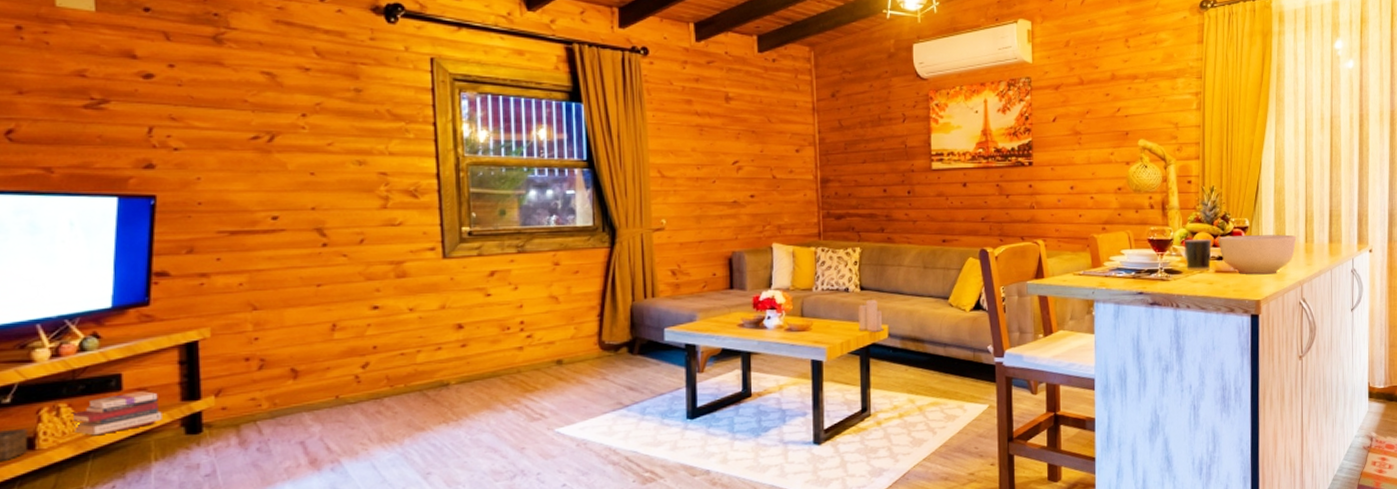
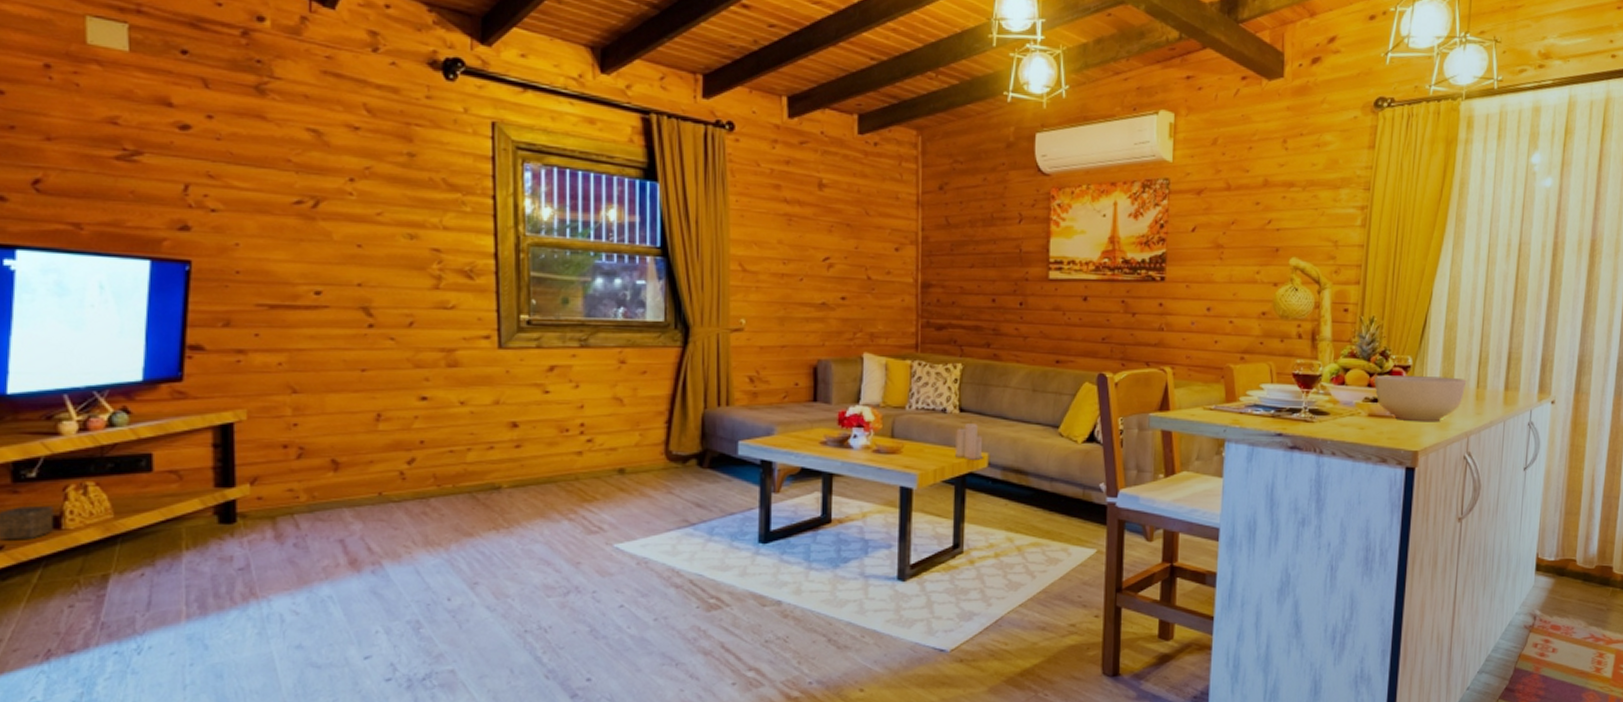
books: present [70,391,162,436] -> none [98,474,194,519]
mug: present [1183,239,1212,271] -> none [1333,377,1367,414]

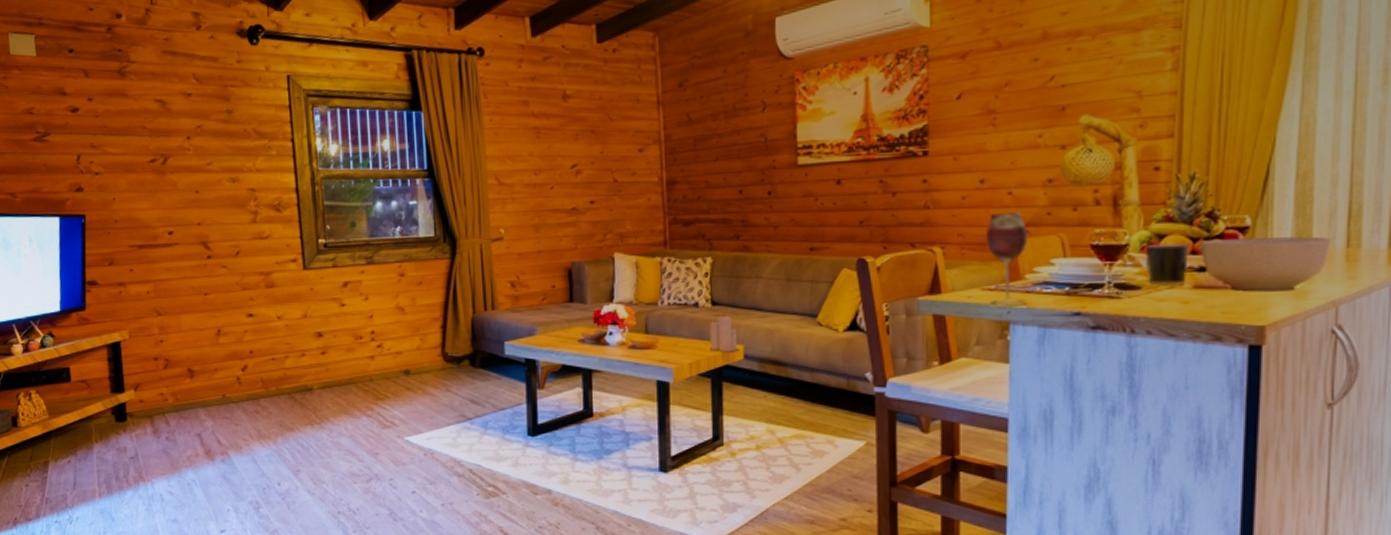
wineglass: none [1209,339,1244,427] -> present [986,212,1028,308]
mug: none [1333,377,1367,414] -> present [1145,244,1189,286]

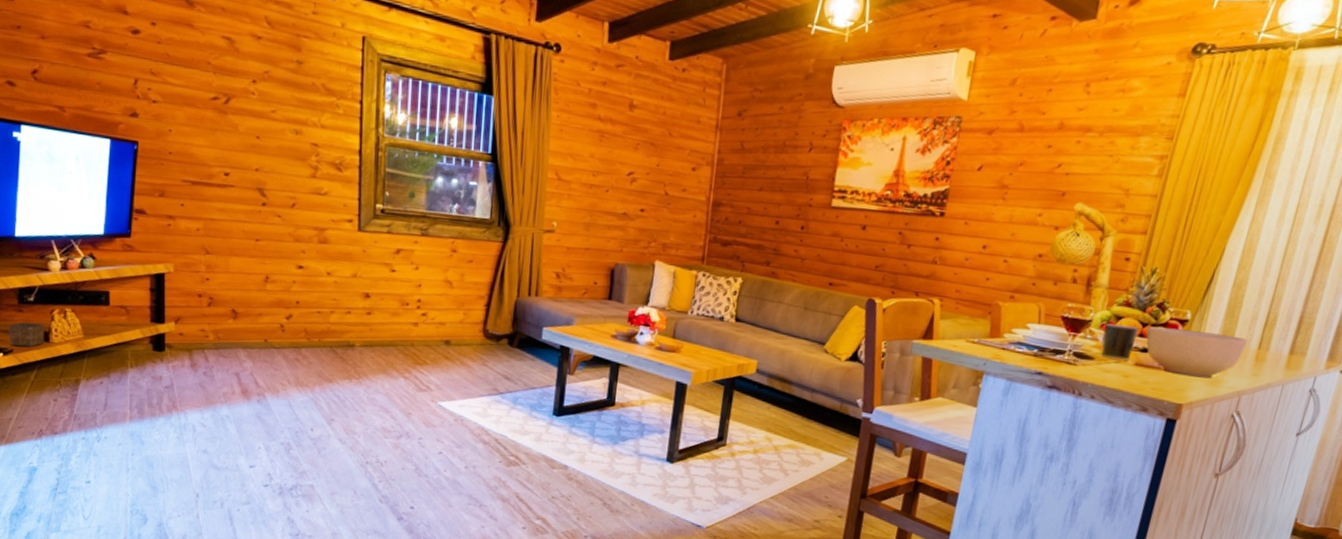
candle: present [710,313,738,353] -> none [728,330,753,366]
wineglass: present [986,212,1028,308] -> none [971,277,1014,361]

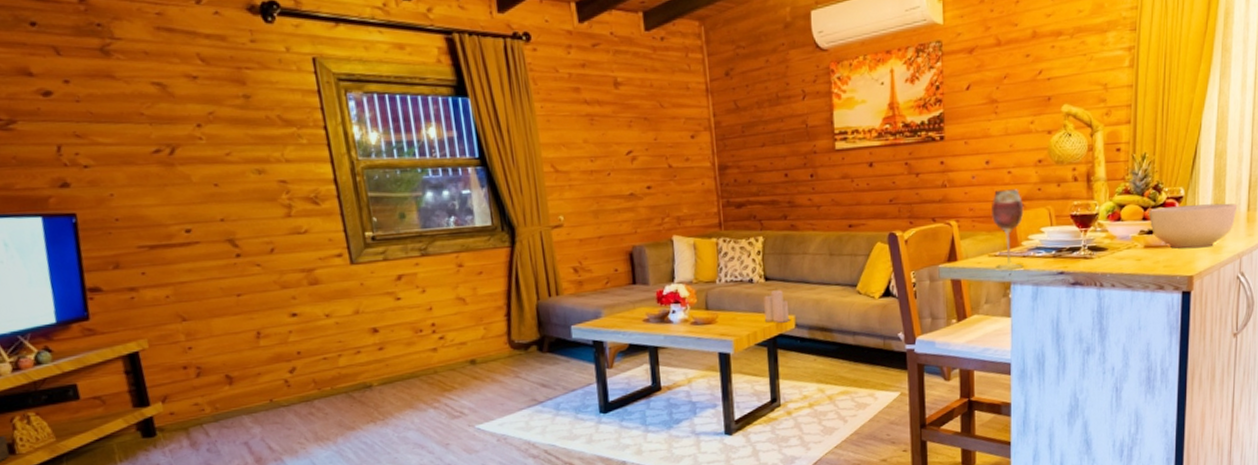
candle: none [728,330,753,366] -> present [764,287,790,323]
wineglass: none [971,277,1014,361] -> present [992,189,1024,271]
mug: present [1100,323,1139,362] -> none [1110,212,1141,248]

